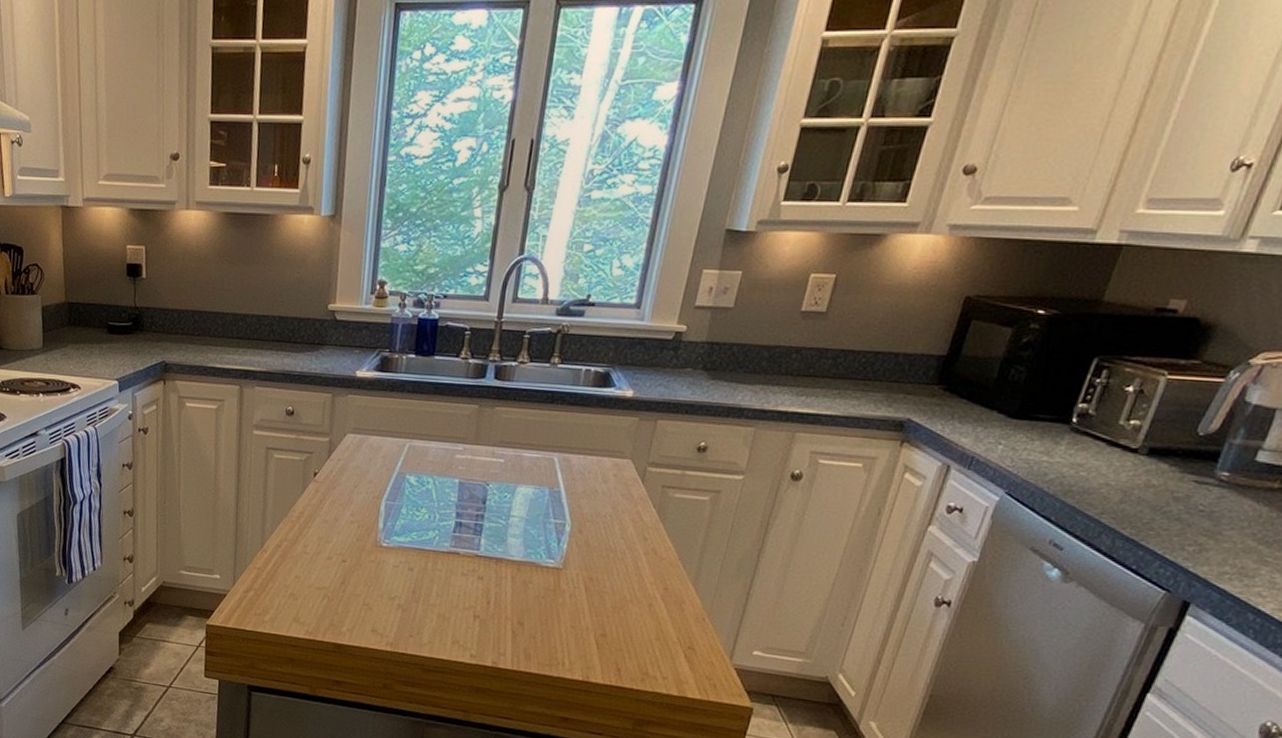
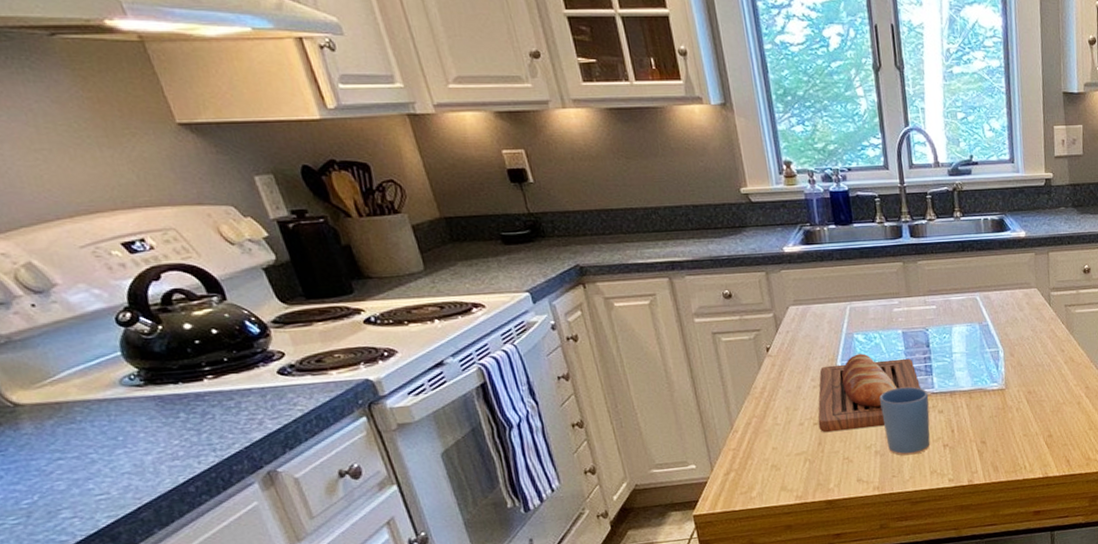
bread loaf: none [346,496,465,580] -> present [818,353,920,433]
mug: none [413,541,472,619] -> present [880,386,930,456]

